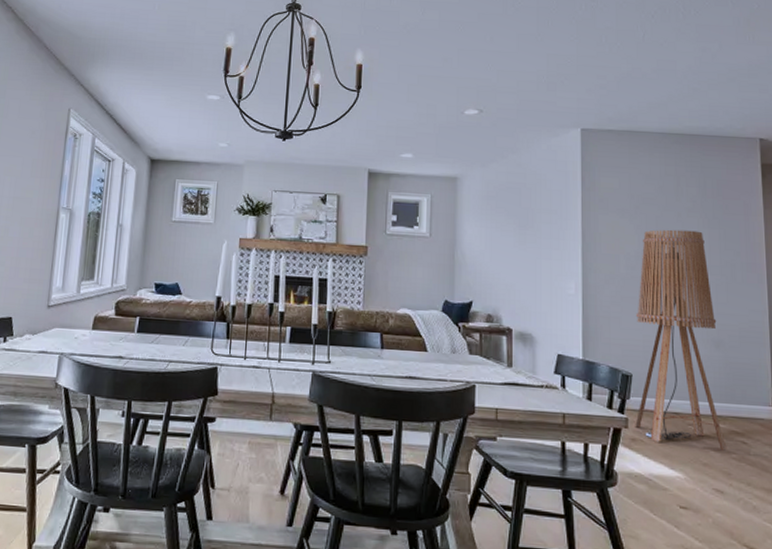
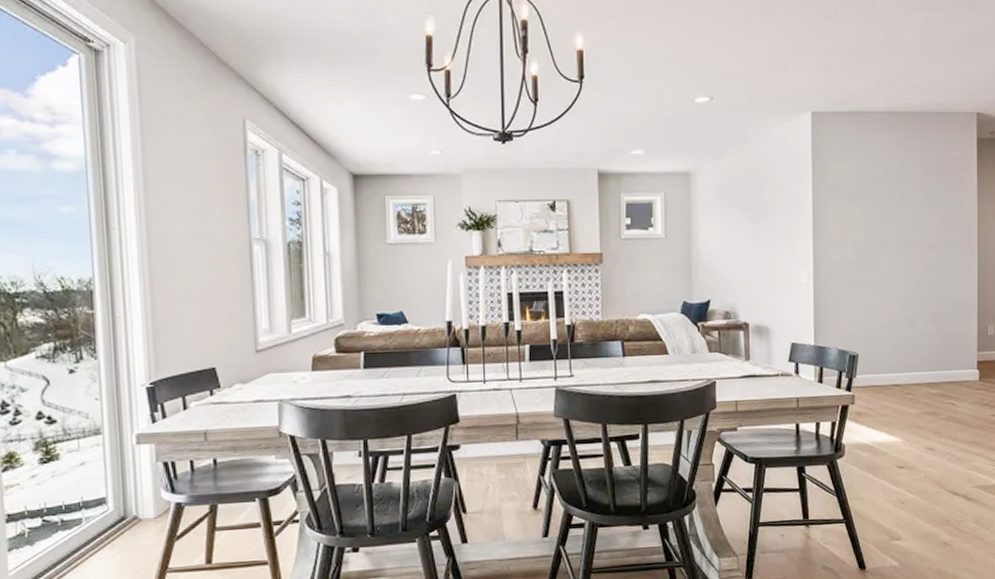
floor lamp: present [635,229,727,451] -> none [860,210,938,413]

